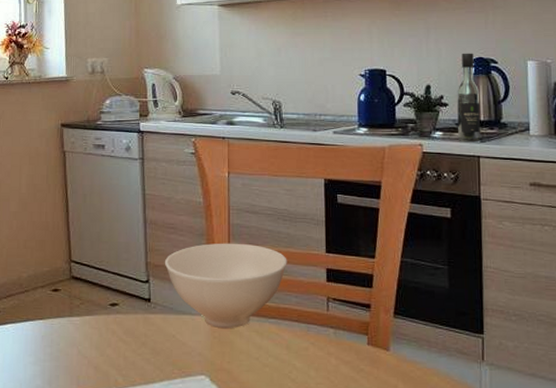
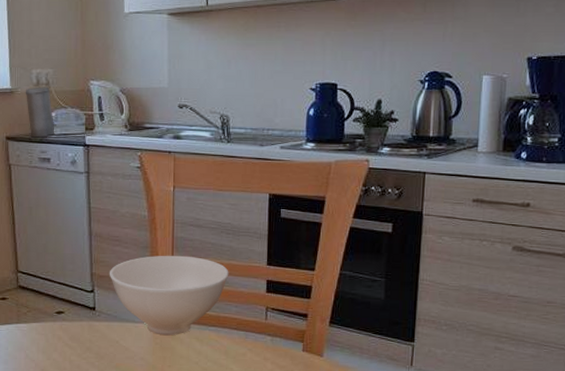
canister: none [80,75,110,125] -> present [25,86,55,138]
bottle: present [457,53,480,142] -> none [405,66,432,159]

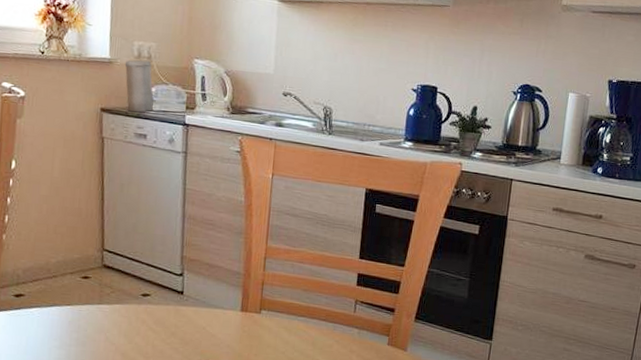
bowl: present [109,255,229,336] -> none [200,242,322,324]

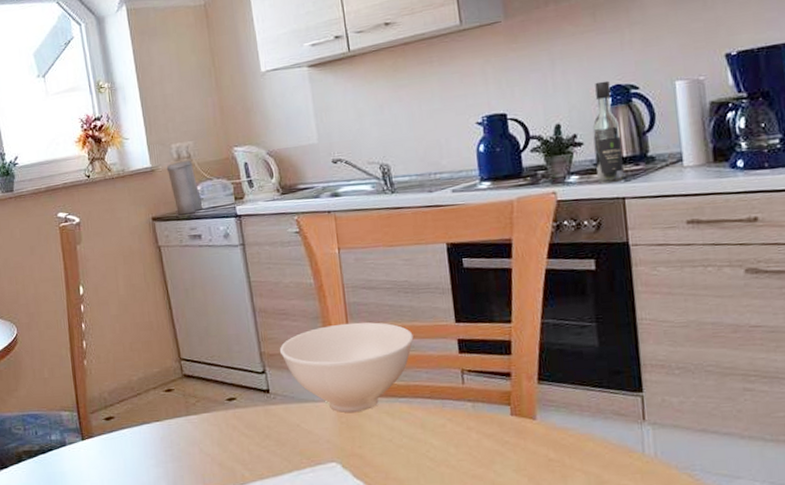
bowl: none [200,242,322,324] -> present [279,322,414,413]
bottle: none [495,78,522,166] -> present [592,80,624,184]

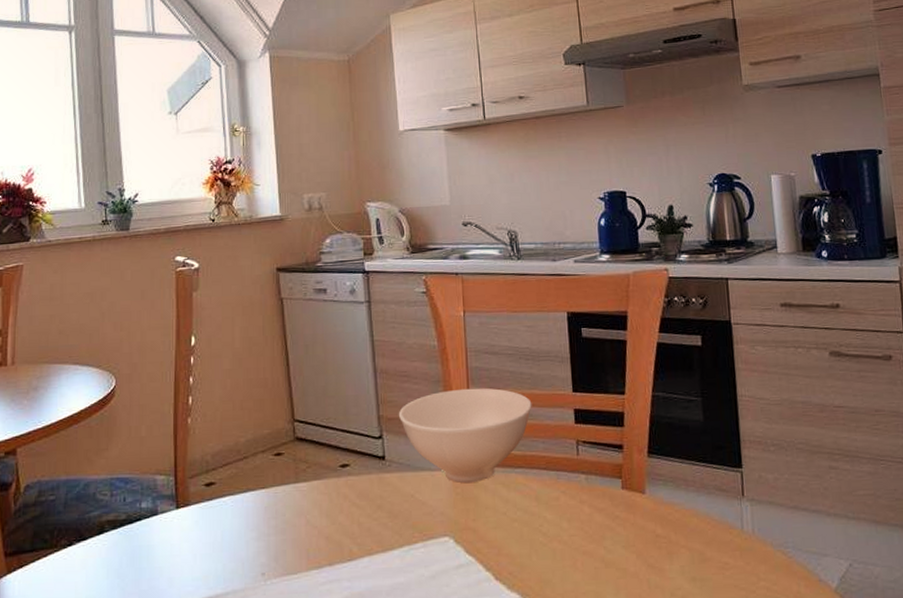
canister: present [166,160,203,215] -> none [296,211,331,267]
bottle: present [592,80,624,184] -> none [700,169,728,264]

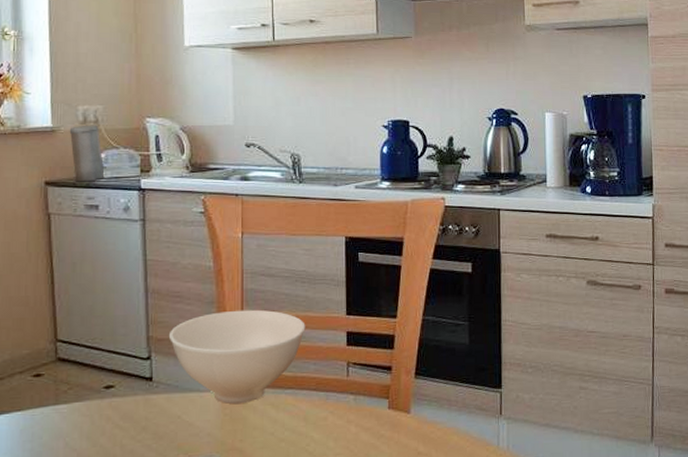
canister: none [296,211,331,267] -> present [69,125,105,182]

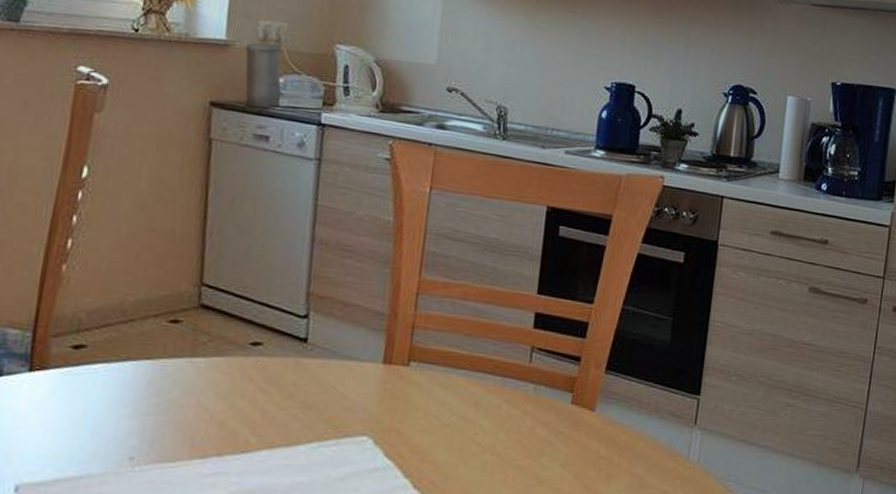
bowl: present [168,309,306,404] -> none [331,273,490,380]

